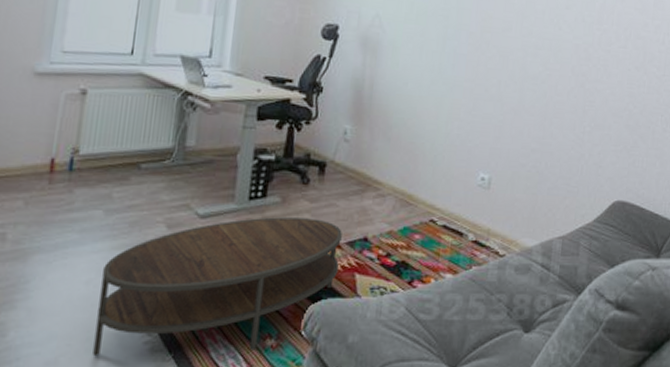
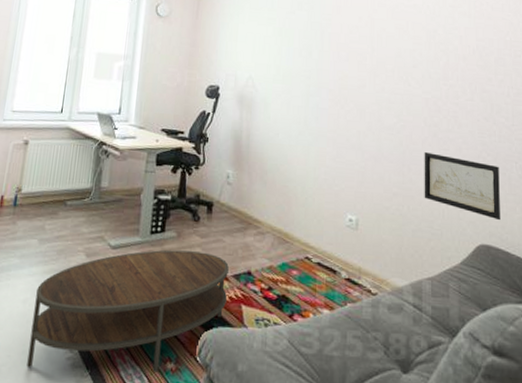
wall art: none [563,104,644,176] -> present [424,152,500,221]

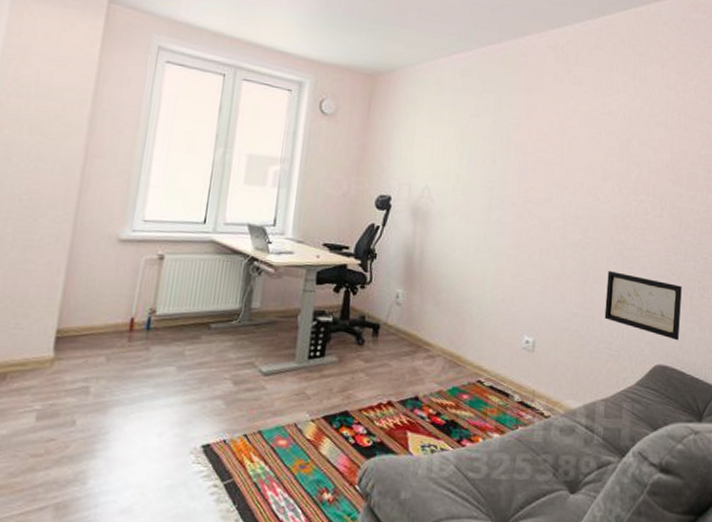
coffee table: present [27,249,229,373] -> none [163,375,395,506]

